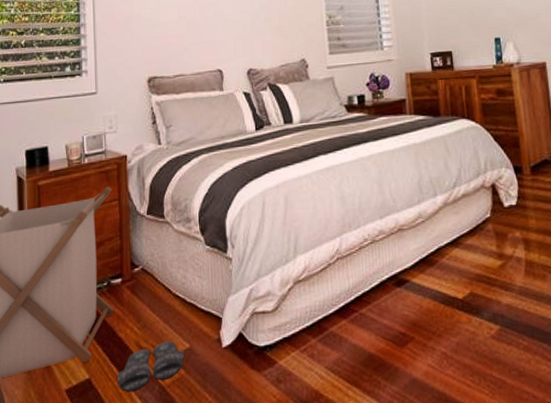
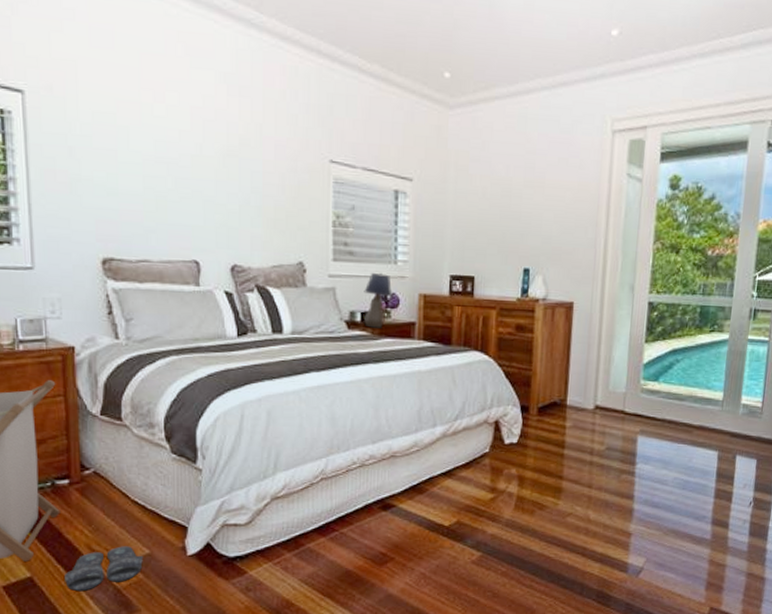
table lamp: none [358,59,382,109] -> present [364,272,392,328]

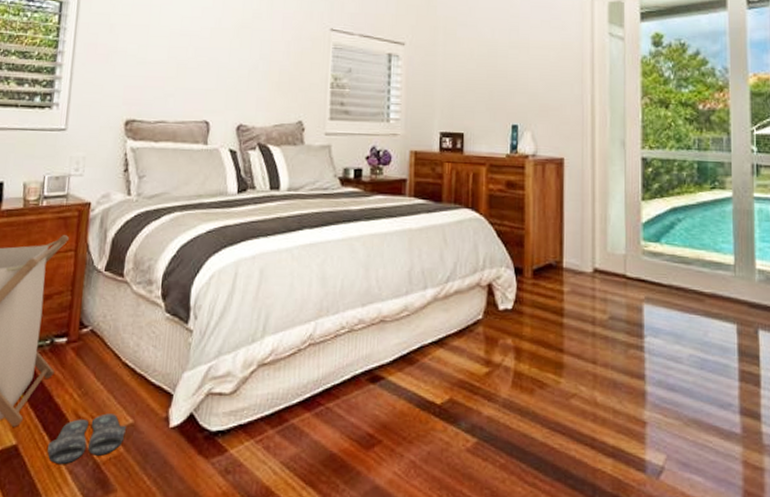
table lamp: present [364,272,392,328] -> none [357,130,384,185]

